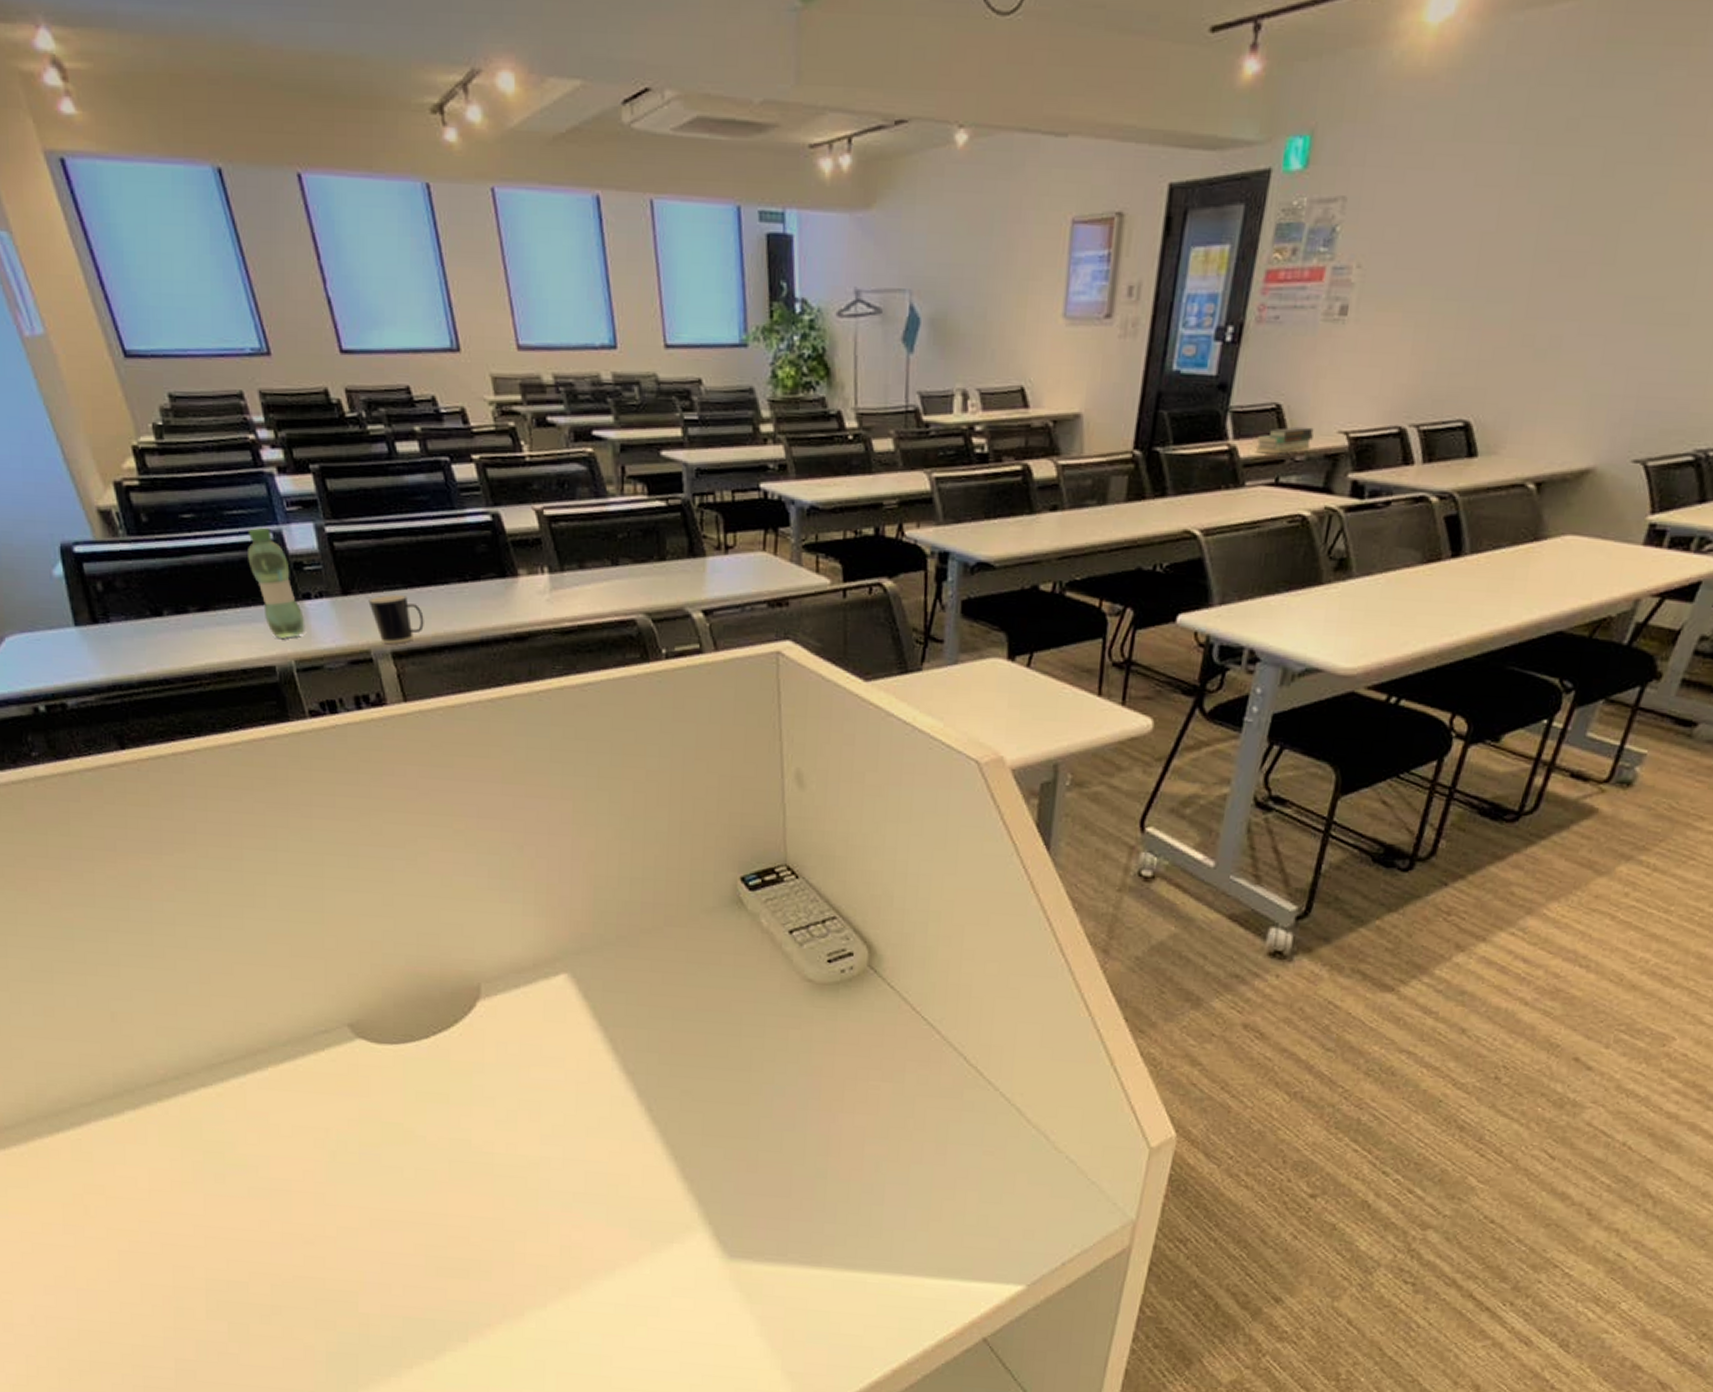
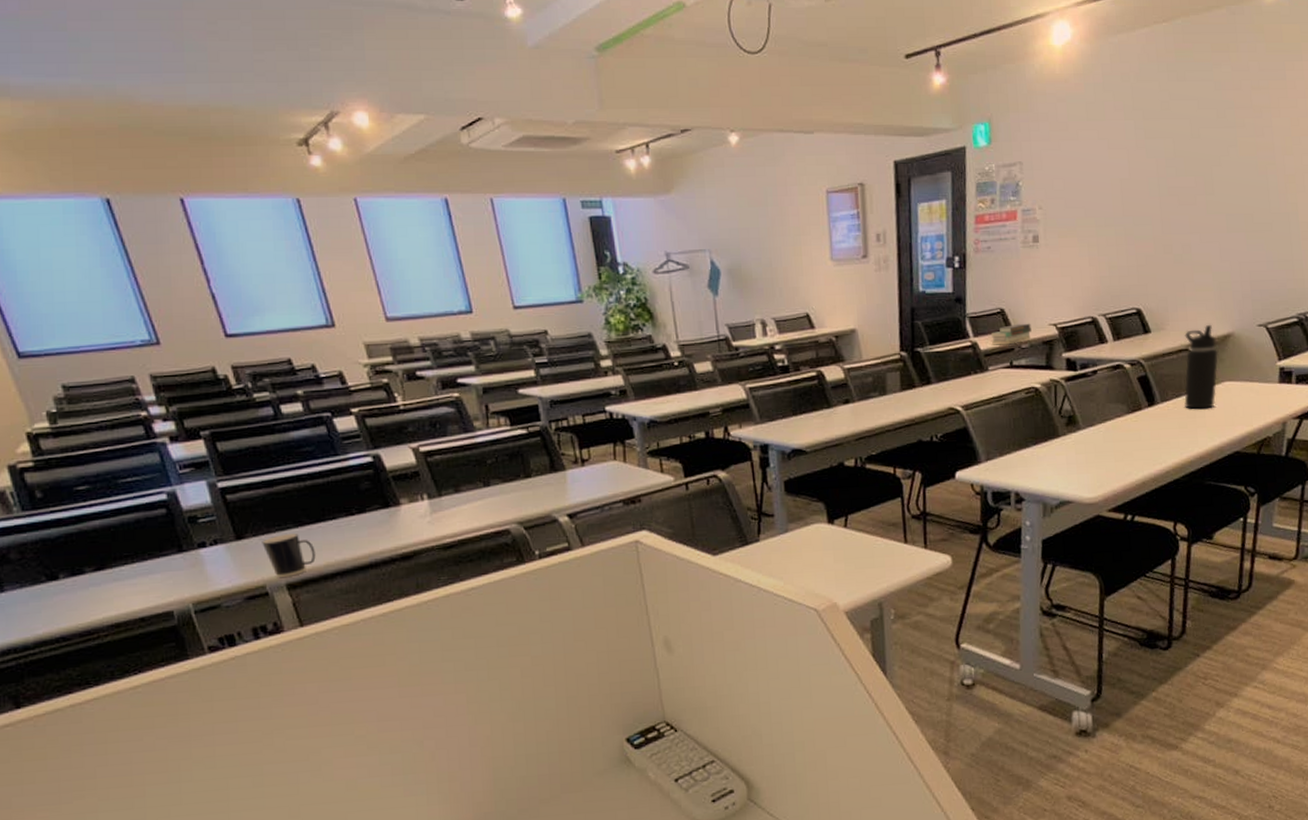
water bottle: present [248,527,305,638] -> none [142,489,202,585]
water bottle: none [1502,452,1569,569] -> present [1184,324,1219,409]

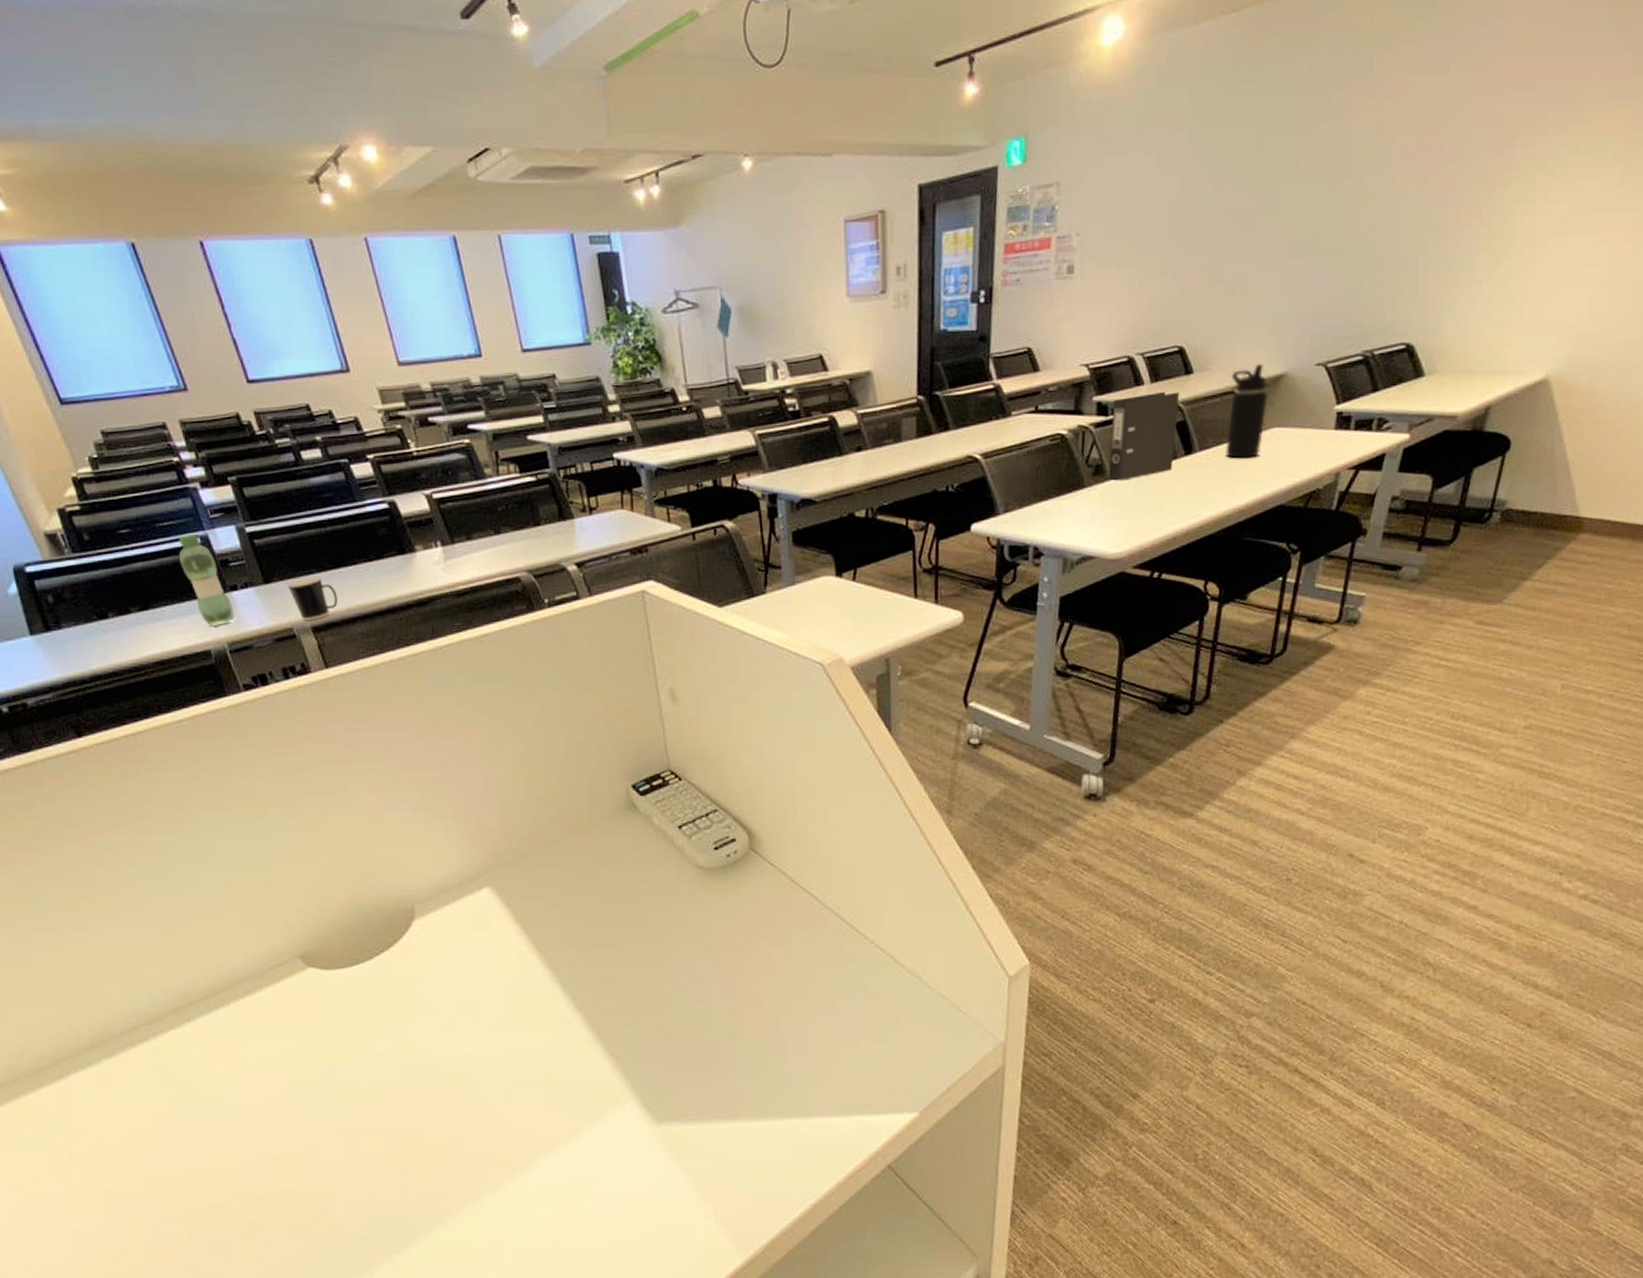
water bottle: none [142,489,202,585] -> present [178,533,235,626]
books: present [991,323,1032,345] -> none [1015,363,1061,388]
binder: none [1080,348,1140,430] -> present [1108,391,1180,481]

